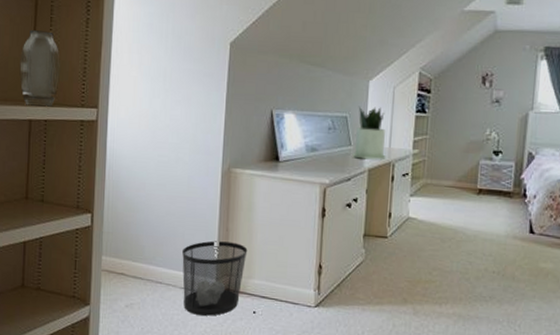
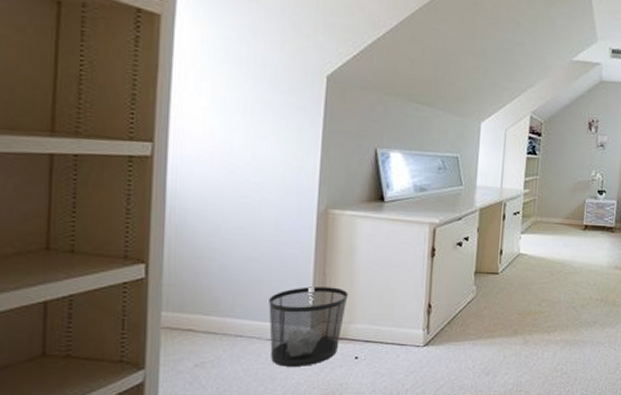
vase: present [19,30,61,107] -> none [33,44,99,139]
planter: present [352,106,386,161] -> none [463,146,498,200]

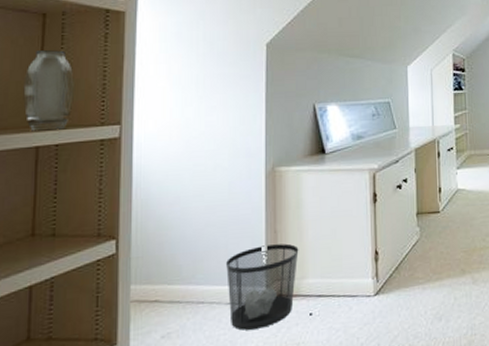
vase: none [33,44,99,139] -> present [23,50,76,131]

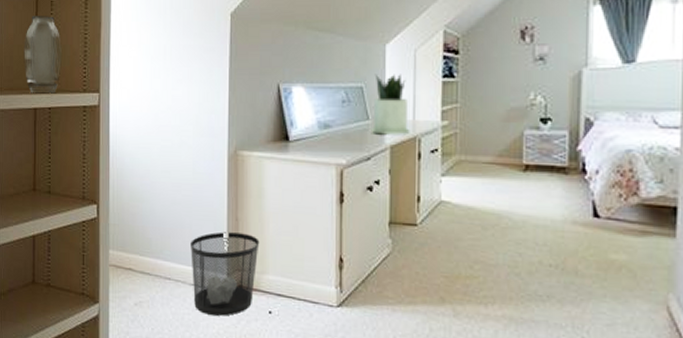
planter: none [398,89,430,141] -> present [371,74,410,135]

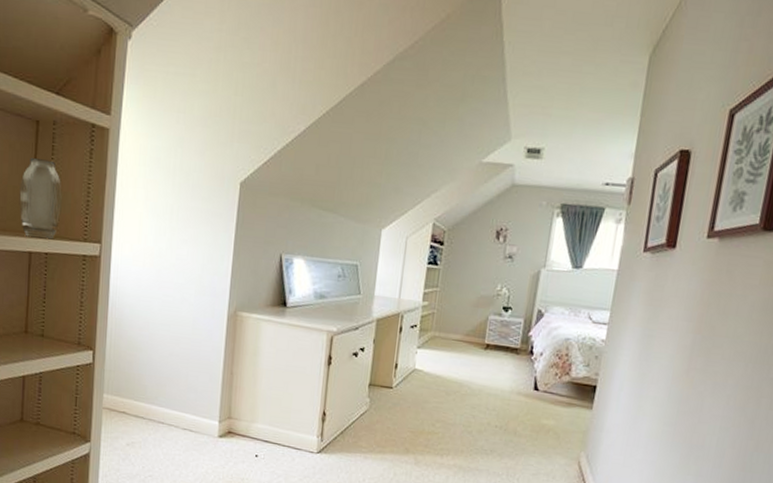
waste bin: present [191,232,260,316] -> none [185,383,252,458]
planter: present [371,74,410,135] -> none [361,254,396,311]

